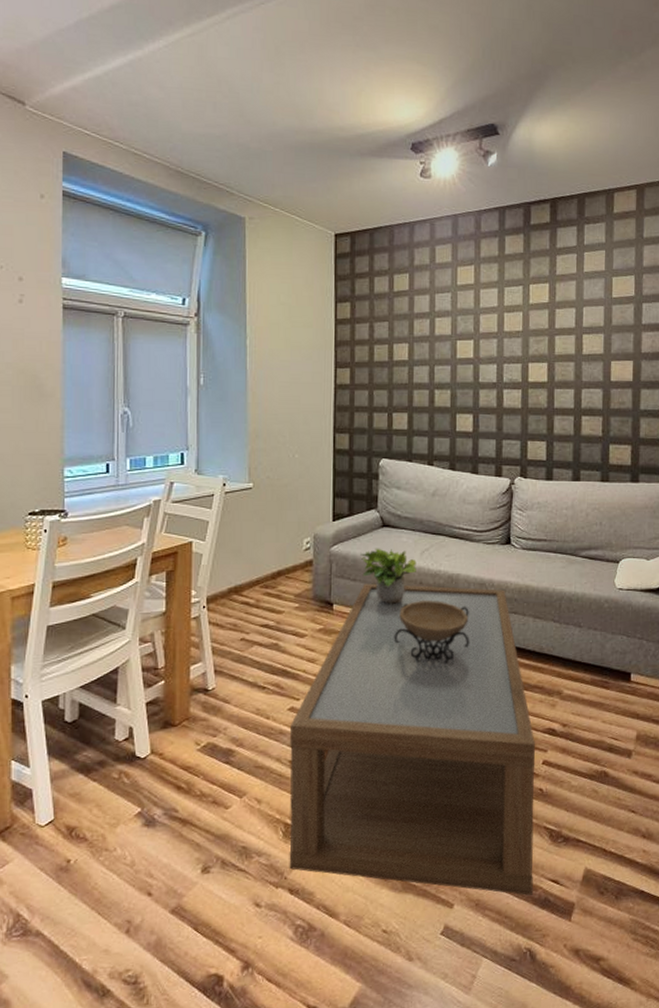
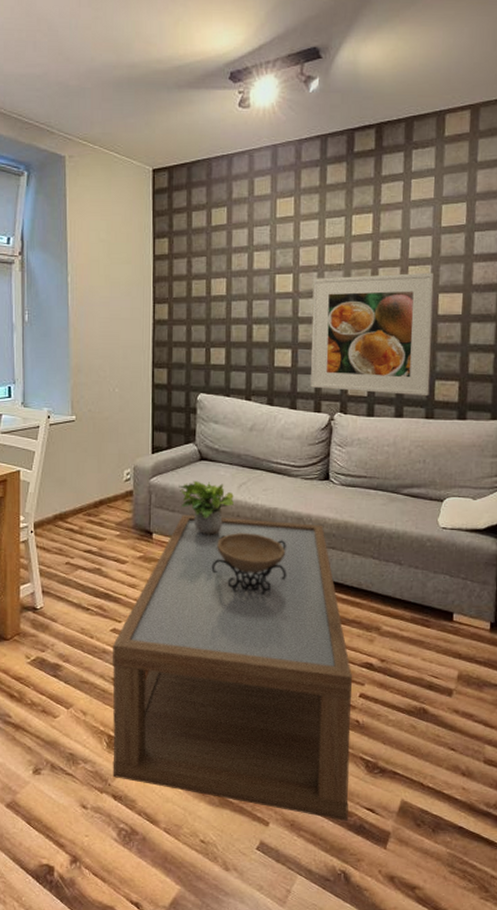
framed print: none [491,340,607,460] -> present [310,272,435,397]

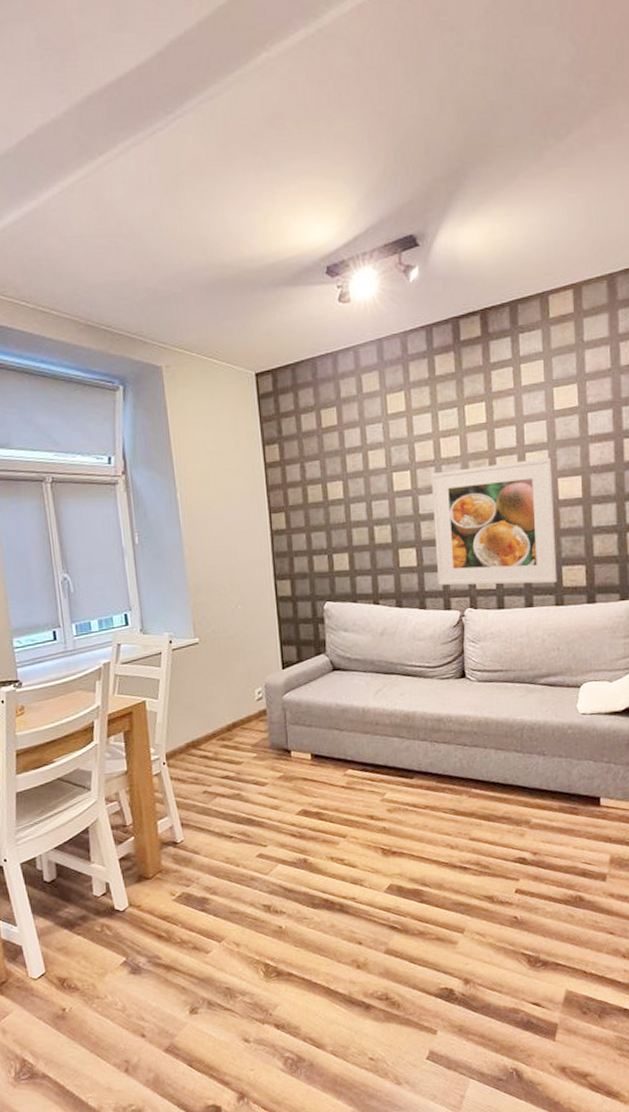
coffee table: present [112,514,352,821] -> none [260,724,515,1019]
potted plant: present [179,480,234,536] -> none [313,692,371,748]
decorative bowl: present [211,533,287,596] -> none [354,740,432,802]

